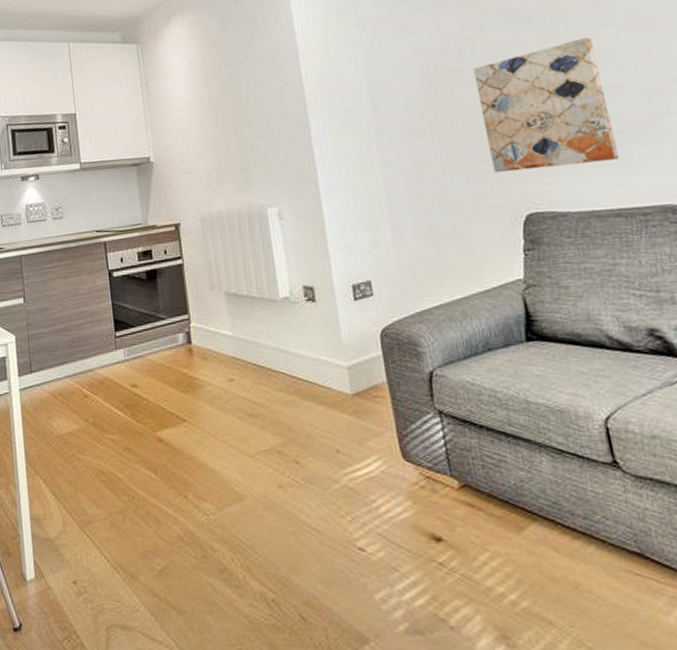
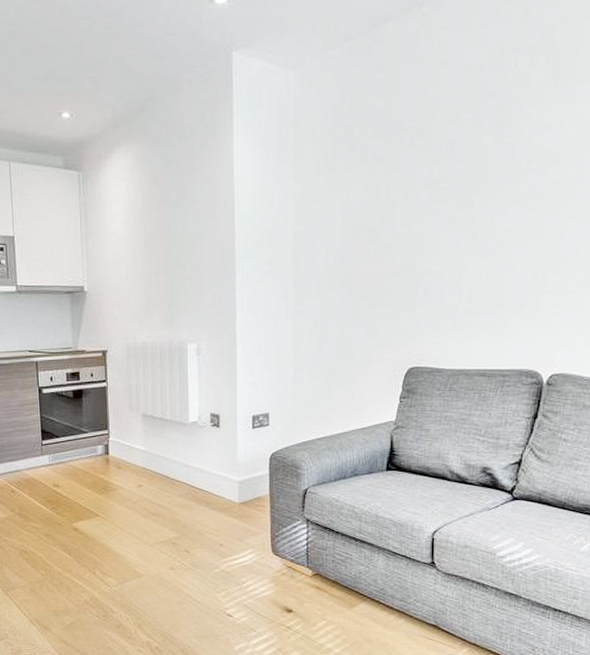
wall art: present [473,37,619,173] -> none [389,213,500,330]

